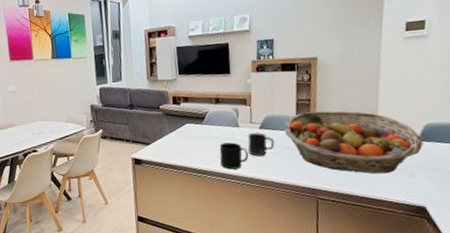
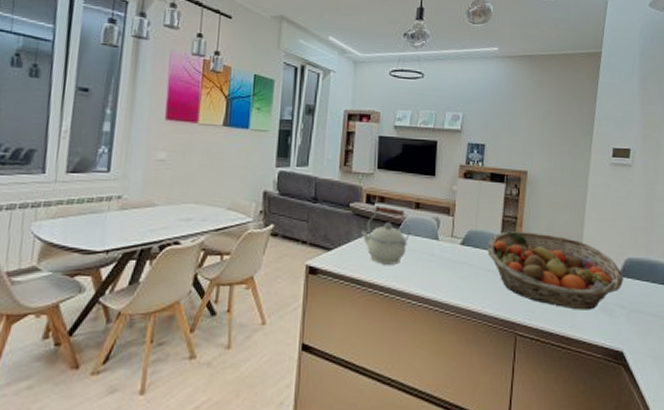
kettle: none [173,105,214,152] -> present [362,206,410,265]
mug: present [219,142,248,170] -> none [413,257,445,291]
mug: present [247,132,275,157] -> none [446,248,476,278]

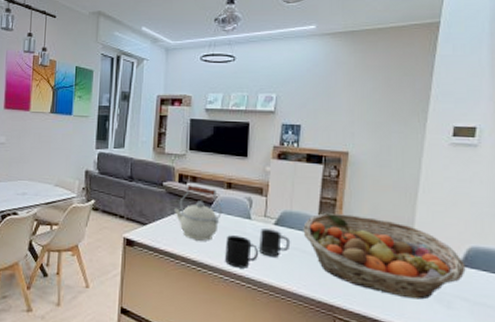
mug: none [413,257,445,291] -> present [225,235,258,269]
mug: none [446,248,476,278] -> present [259,228,291,257]

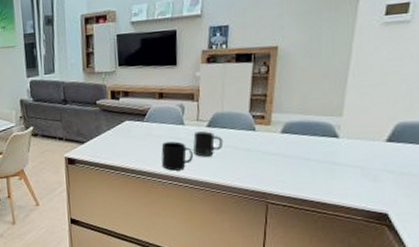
kettle: present [175,185,222,241] -> none [110,100,156,151]
fruit basket: present [303,213,466,300] -> none [235,107,393,178]

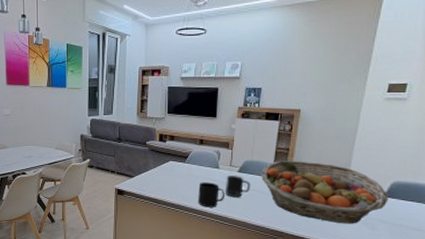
fruit basket: none [235,107,393,178] -> present [261,161,389,224]

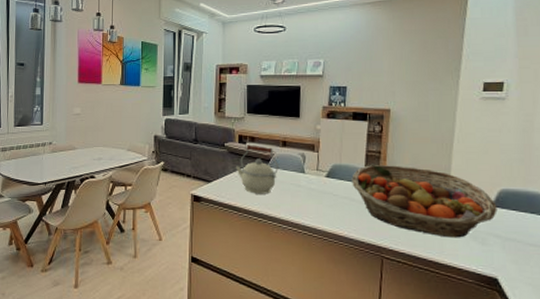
kettle: none [156,143,195,188] -> present [236,145,278,194]
mug: present [198,182,224,208] -> none [283,188,312,217]
mug: present [226,174,251,198] -> none [313,180,341,206]

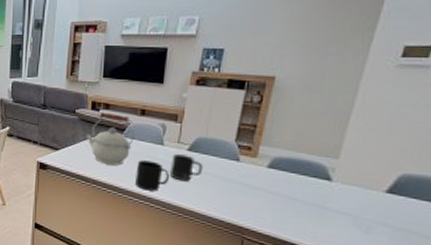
mug: none [283,188,312,217] -> present [135,160,169,191]
mug: none [313,180,341,206] -> present [170,153,204,182]
fruit basket: present [352,165,497,238] -> none [217,139,394,224]

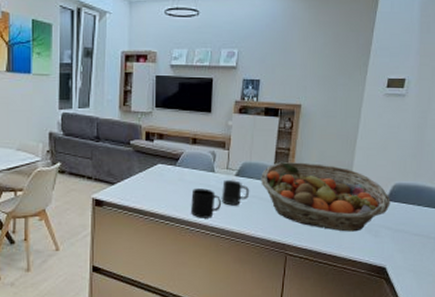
kettle: present [87,112,134,166] -> none [142,142,188,196]
fruit basket: none [217,139,394,224] -> present [261,162,391,232]

